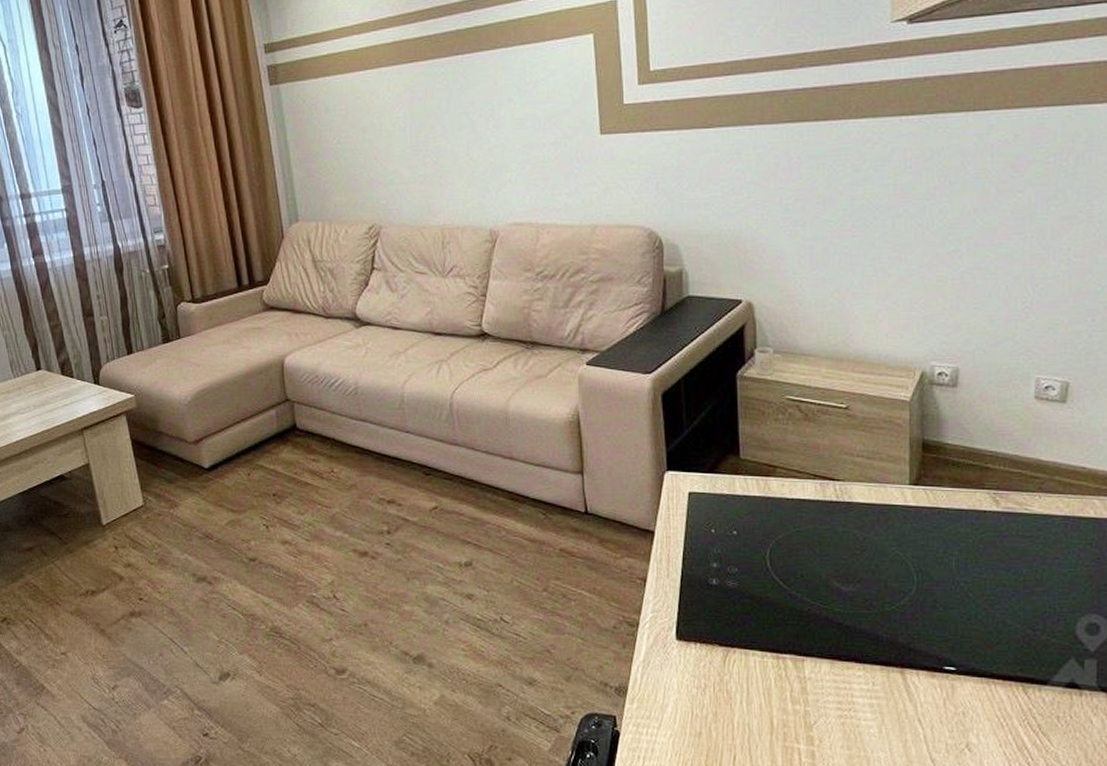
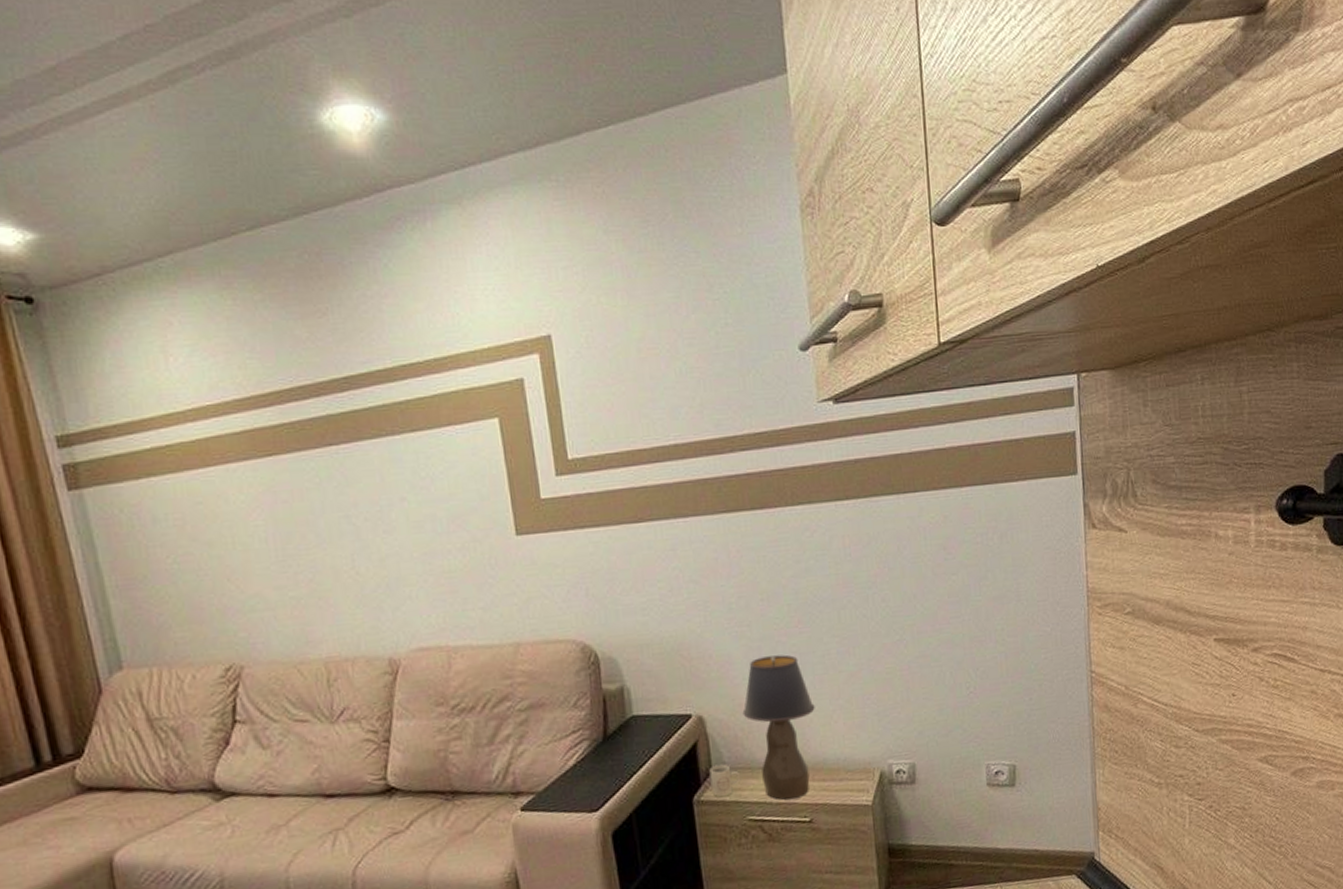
table lamp: none [790,255,861,385] -> present [742,654,815,800]

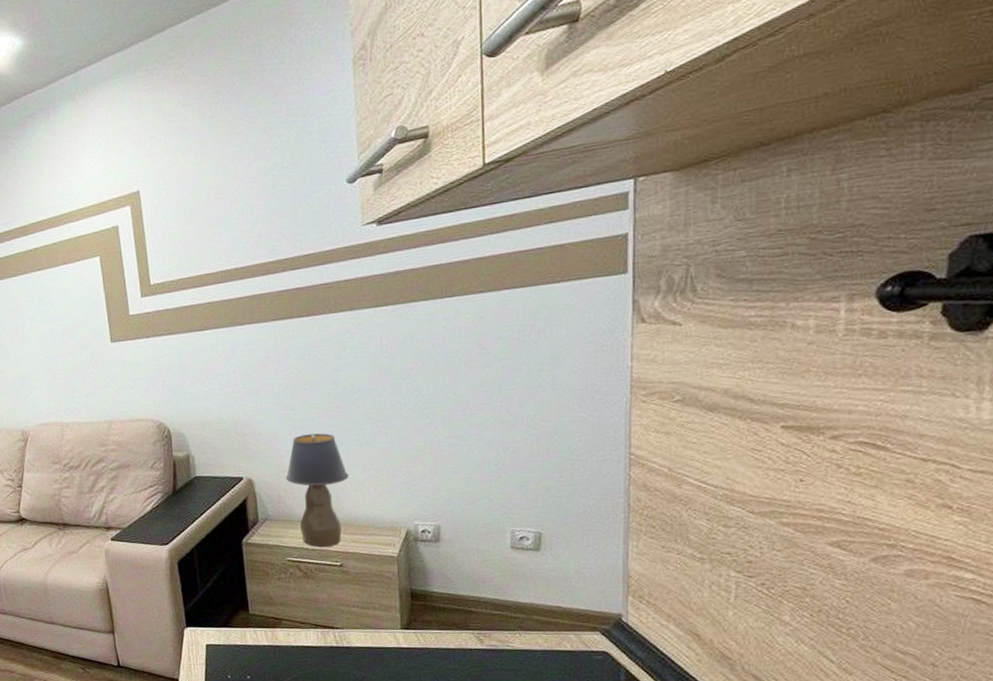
mug: present [709,764,741,798] -> none [256,516,283,542]

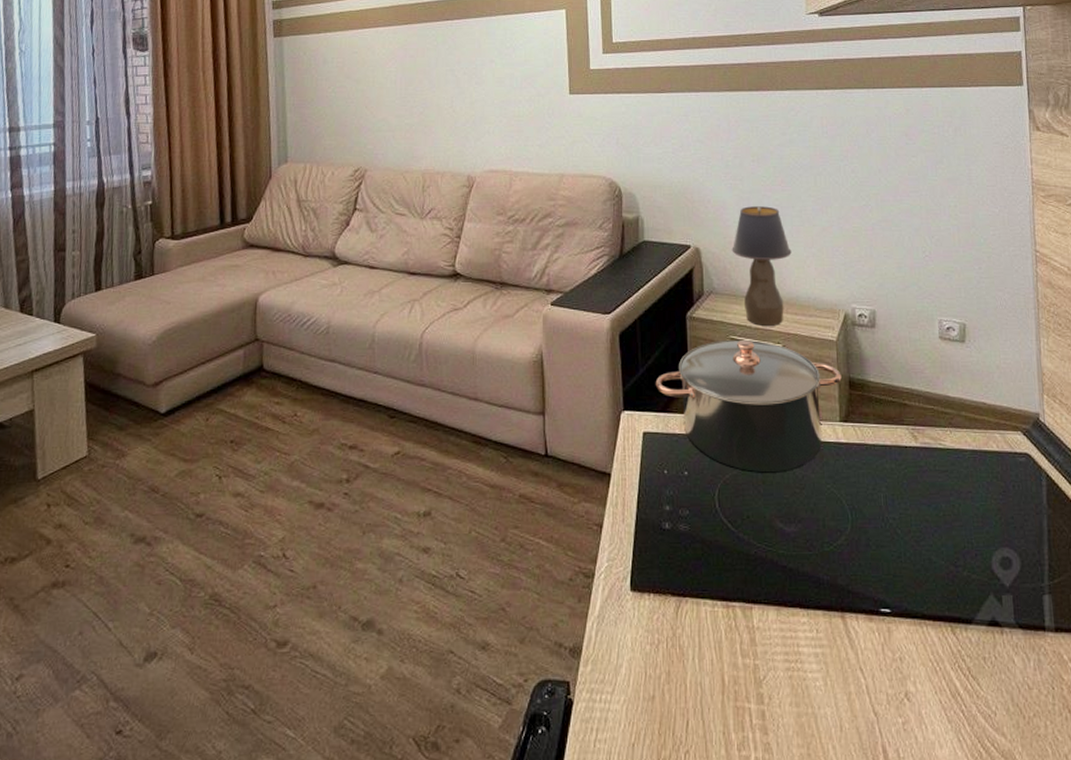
cooking pot: none [215,560,403,676] -> present [655,339,842,473]

